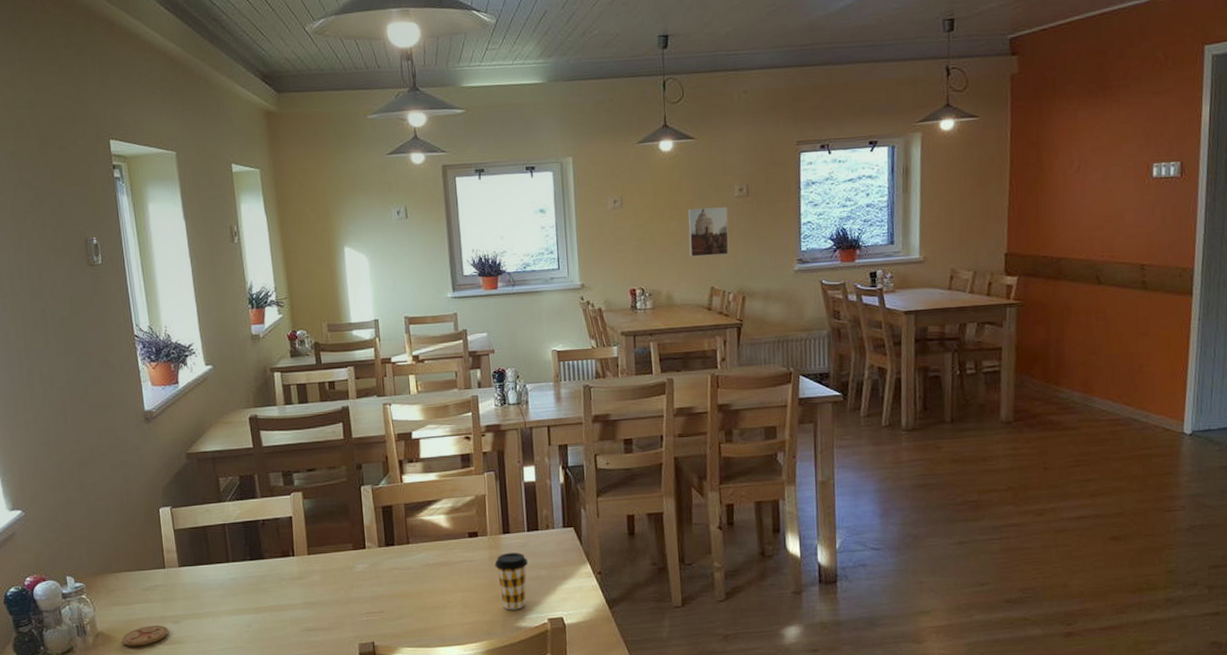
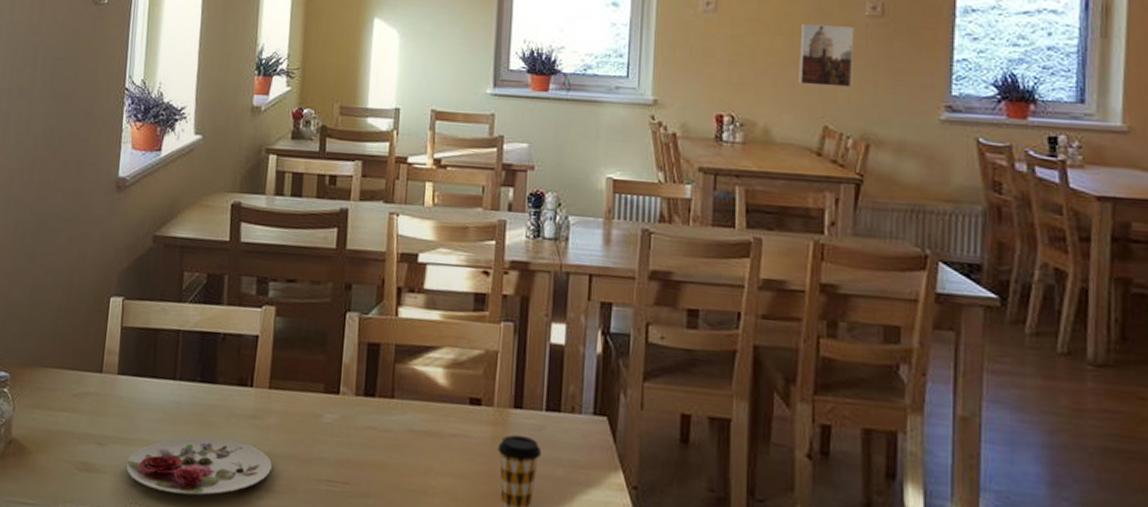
coaster: present [122,625,170,647] -> none [35,442,91,467]
plate: none [200,598,321,647] -> present [126,436,272,495]

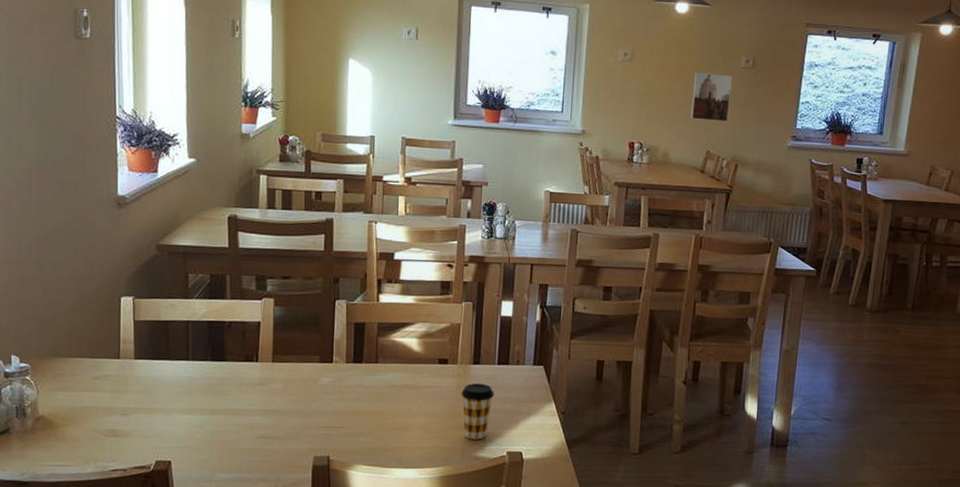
plate: present [126,436,272,495] -> none [149,402,278,447]

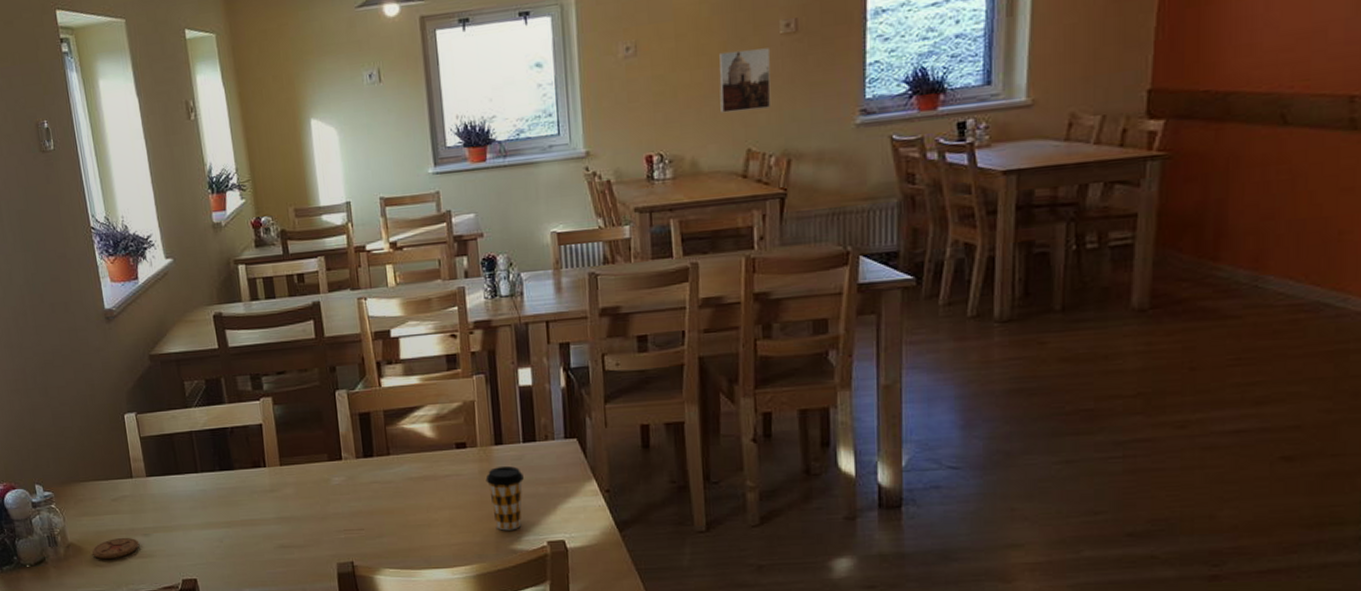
coaster: none [64,415,116,435] -> present [92,537,140,560]

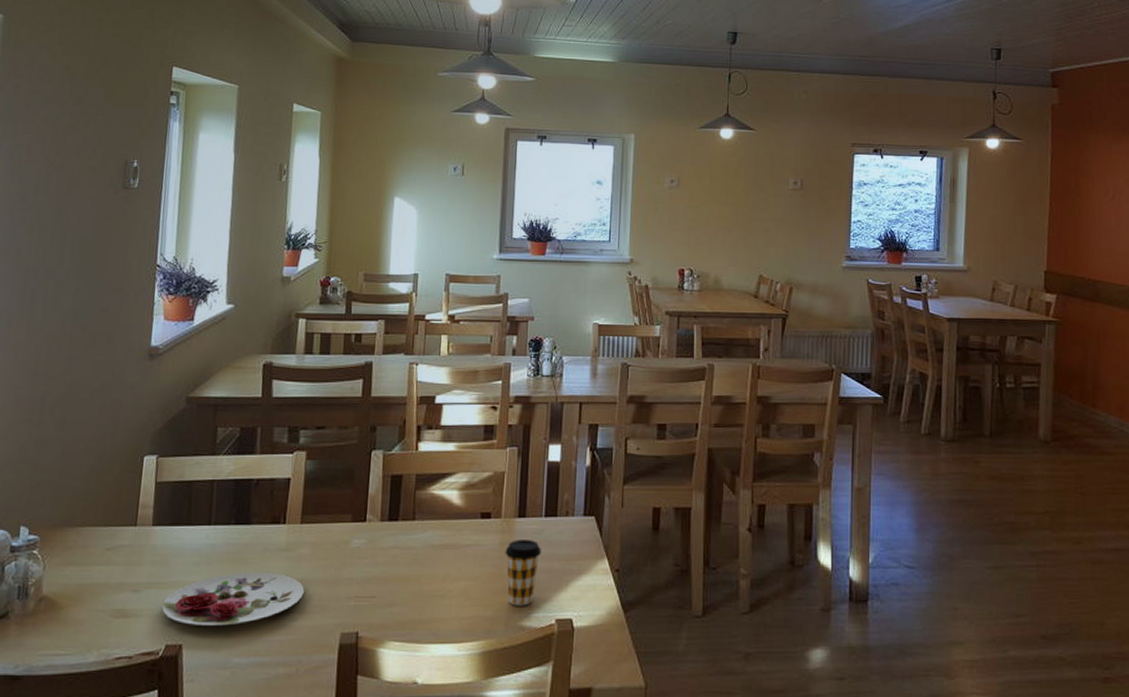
coaster: present [92,537,140,560] -> none [68,592,126,618]
plate: none [171,512,296,562] -> present [161,572,304,626]
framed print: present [719,48,771,113] -> none [741,195,782,244]

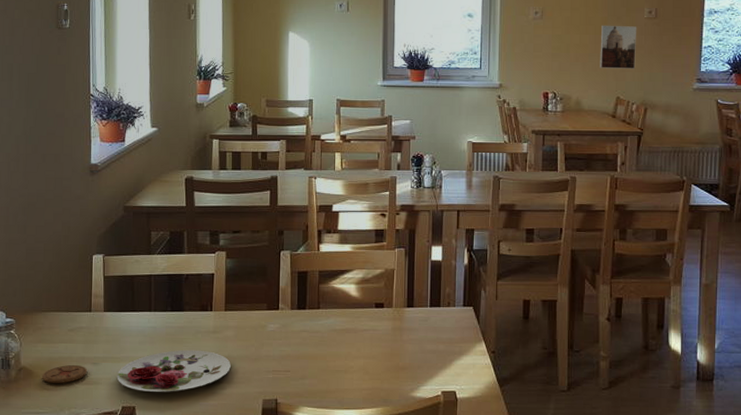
coaster: none [68,592,126,618] -> present [42,364,88,384]
coffee cup: present [505,540,541,606] -> none [397,326,427,380]
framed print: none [741,195,782,244] -> present [600,25,637,69]

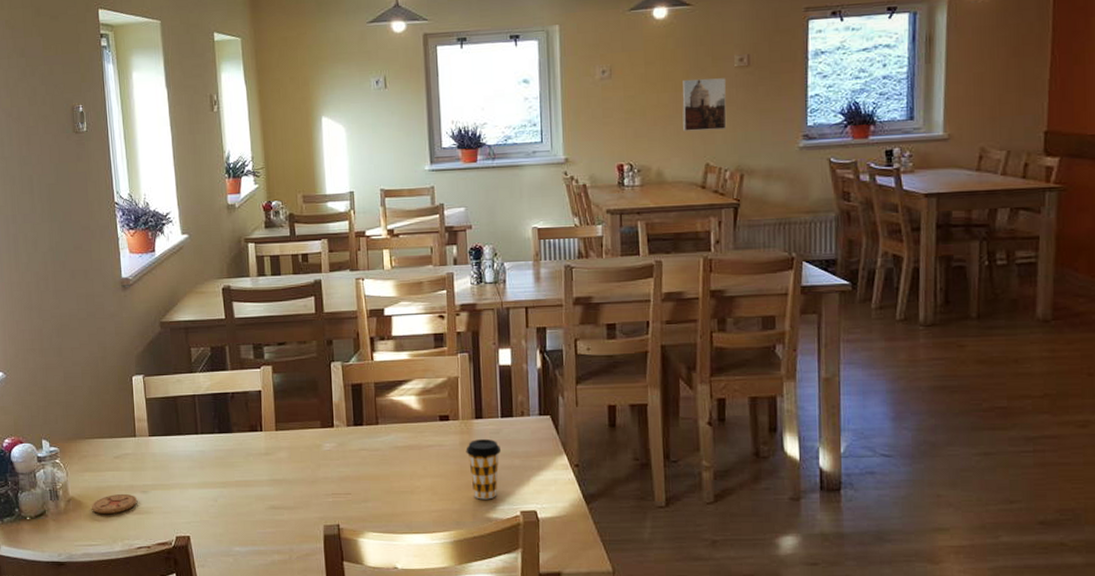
plate: present [117,349,231,392] -> none [168,474,287,520]
coffee cup: none [397,326,427,380] -> present [466,439,501,500]

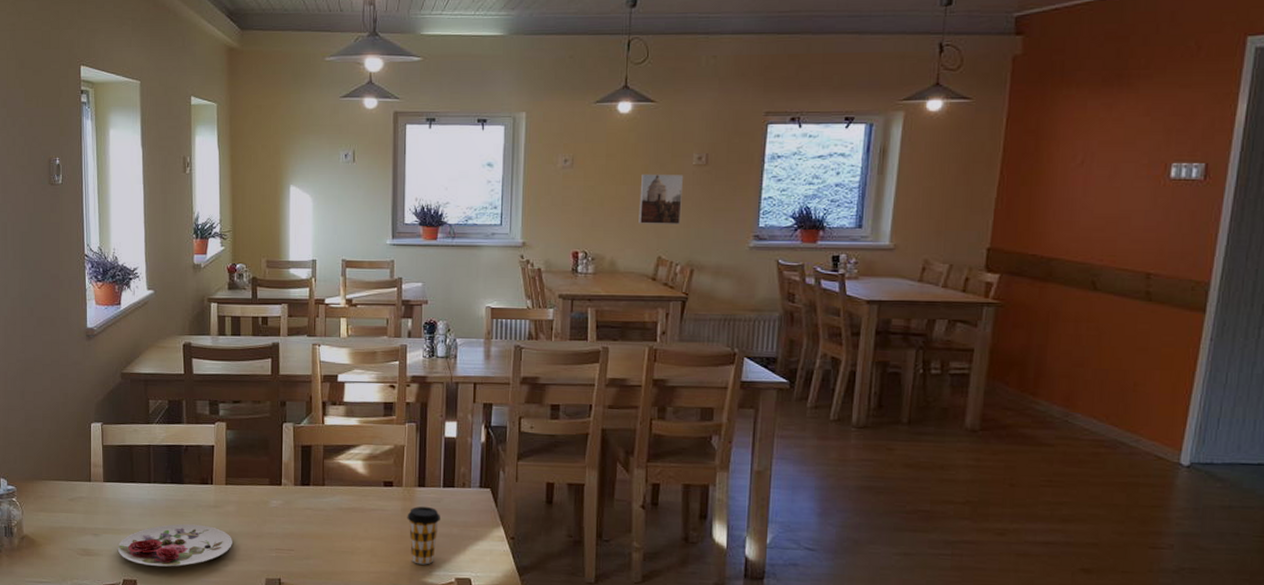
coaster: present [92,493,138,515] -> none [44,534,89,554]
plate: none [168,474,287,520] -> present [117,523,232,567]

